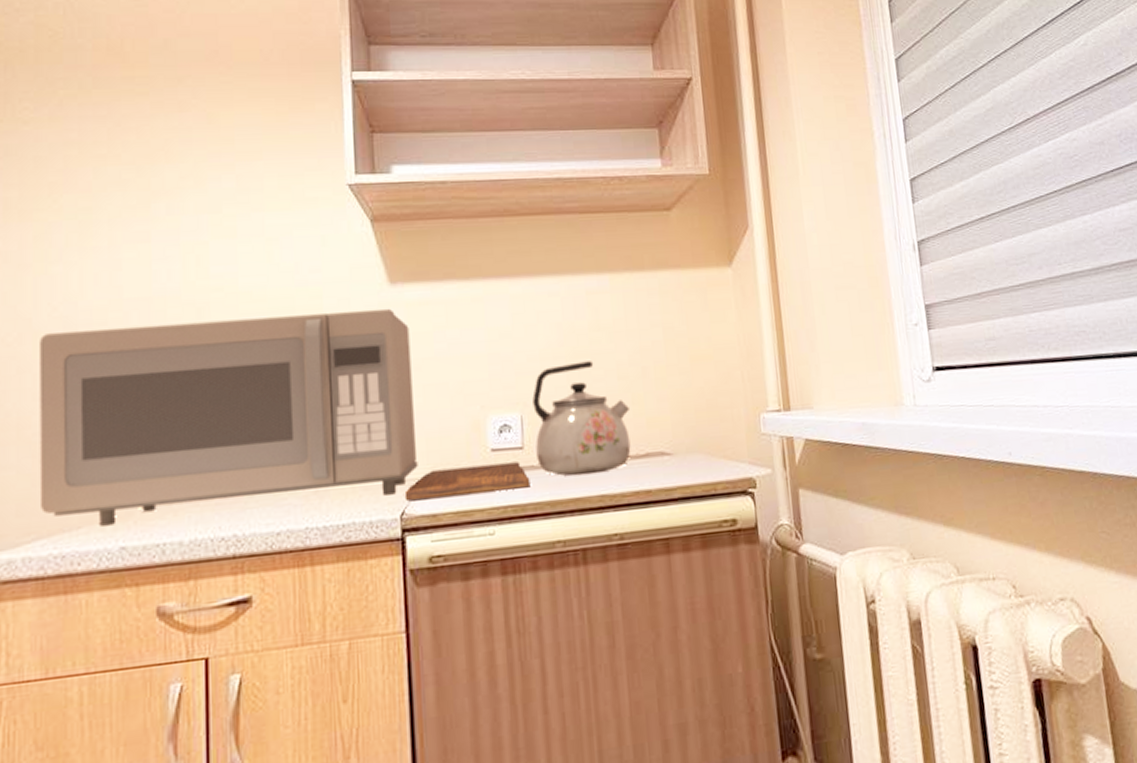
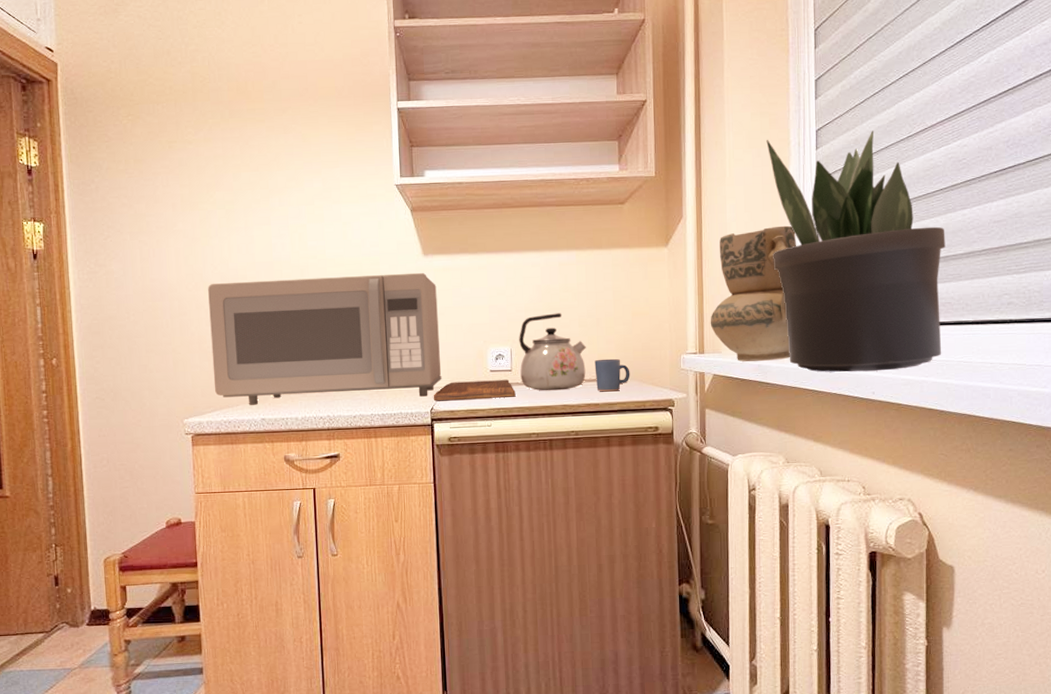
mug: none [642,423,693,473] -> present [594,358,630,392]
ceramic jug: none [794,236,902,420] -> present [710,225,797,362]
planter: none [844,120,1085,429] -> present [766,131,946,373]

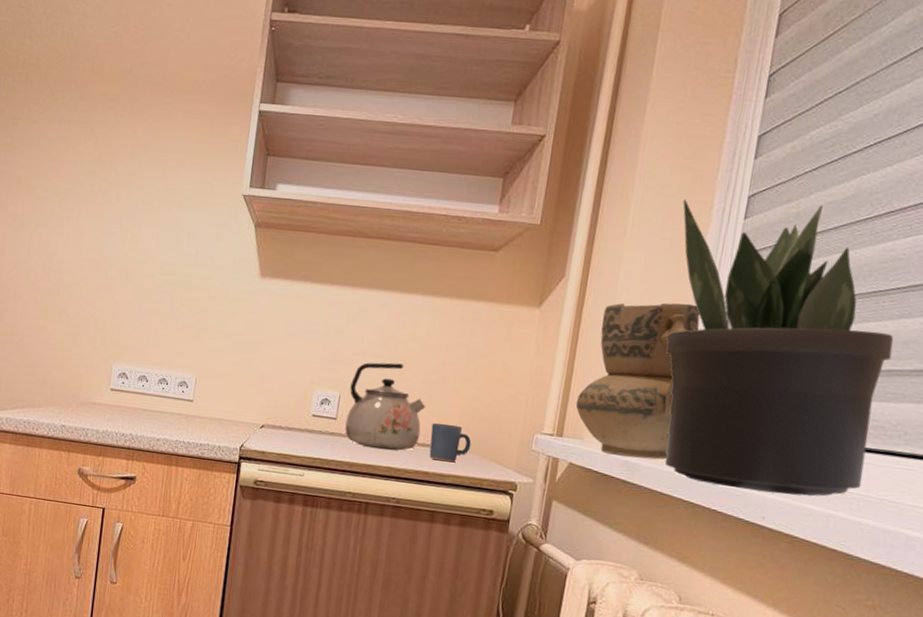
microwave: present [208,272,442,405] -> none [19,274,269,431]
cutting board: present [433,380,516,402] -> none [245,420,337,449]

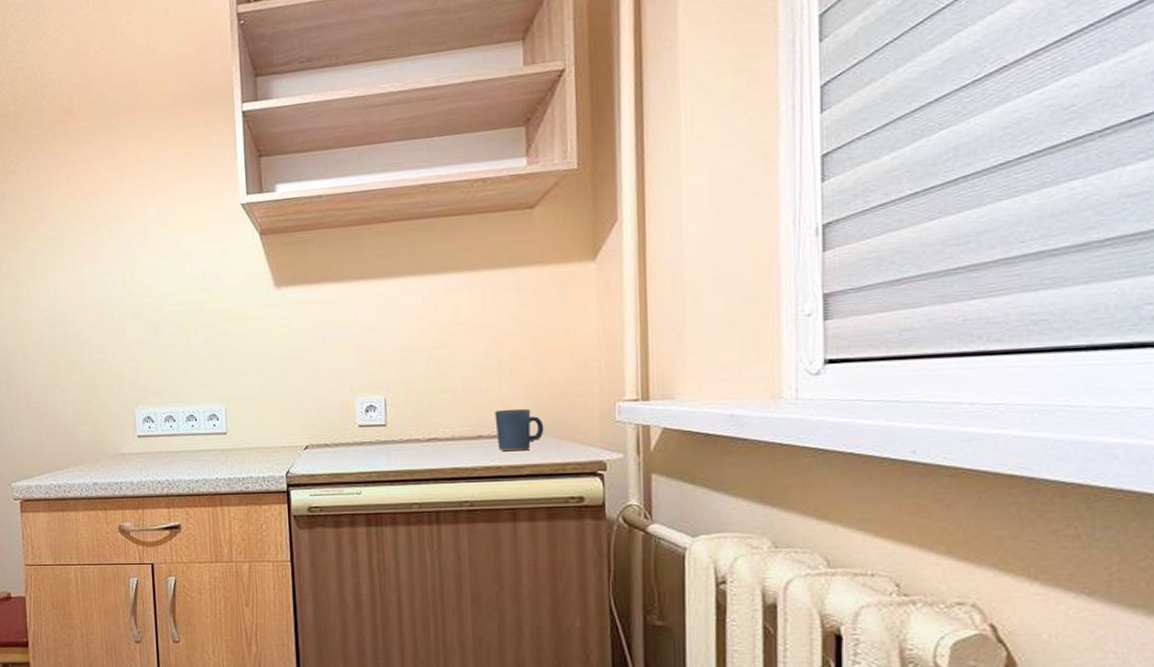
kettle: present [345,362,425,451] -> none [395,352,484,451]
ceramic jug: present [575,302,700,460] -> none [657,221,791,411]
planter: present [664,200,894,497] -> none [742,77,1039,424]

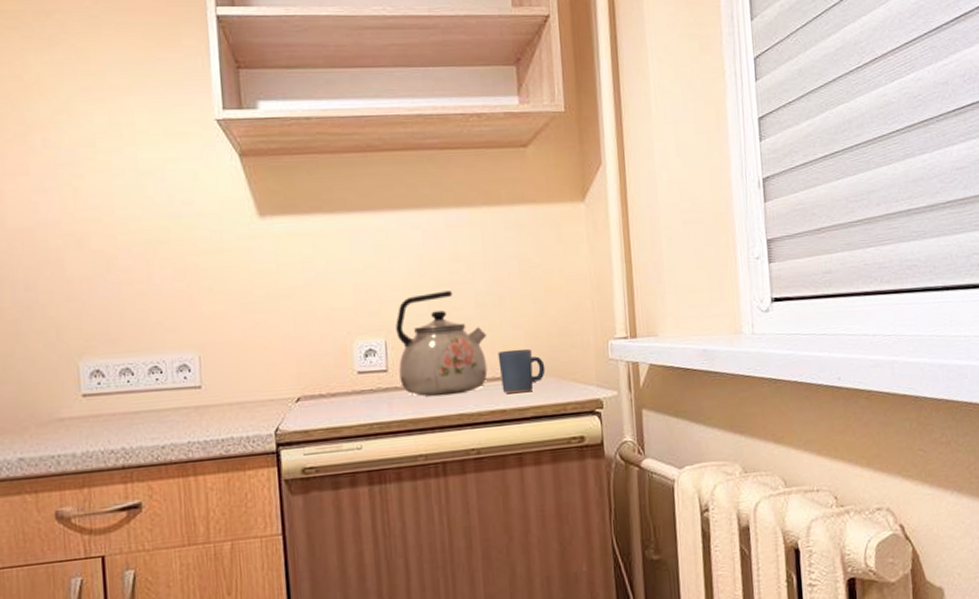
kettle: none [395,352,484,451] -> present [395,290,488,397]

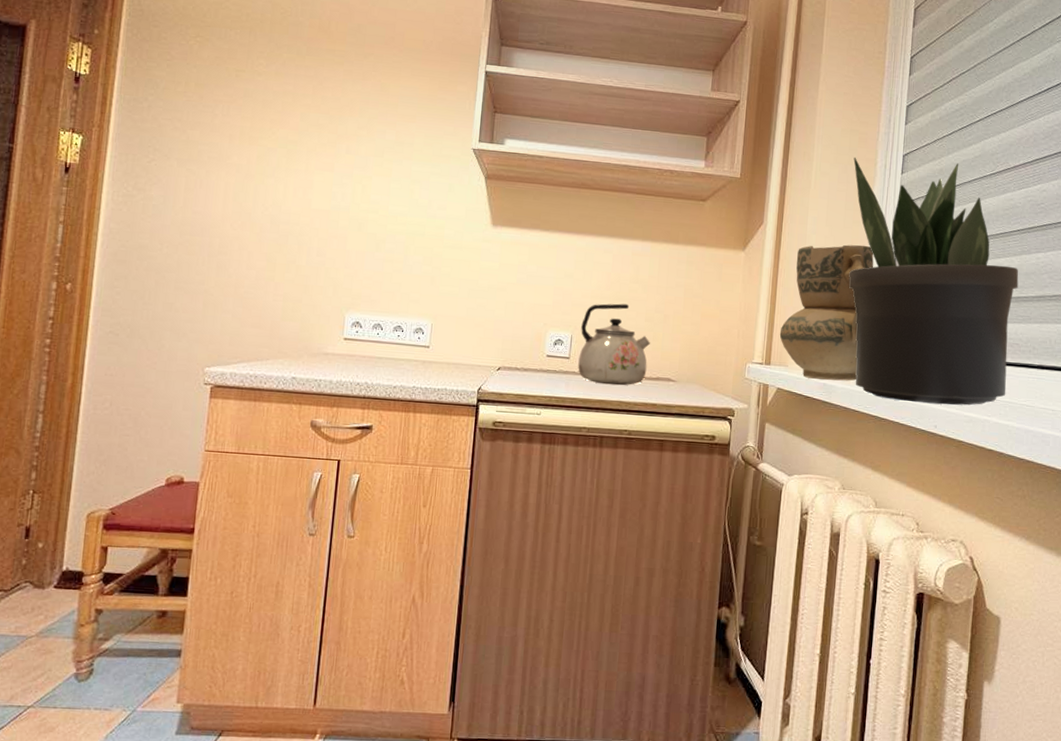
mug: present [498,348,545,394] -> none [656,357,693,394]
ceramic jug: none [642,173,741,347] -> present [779,244,874,381]
planter: none [697,60,912,356] -> present [848,158,1019,406]

